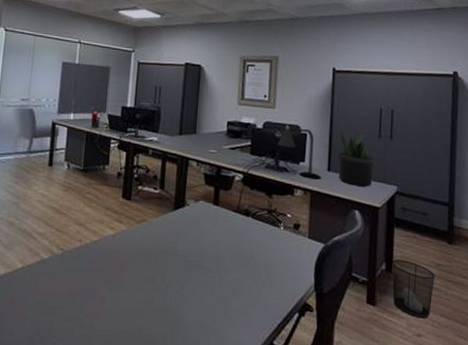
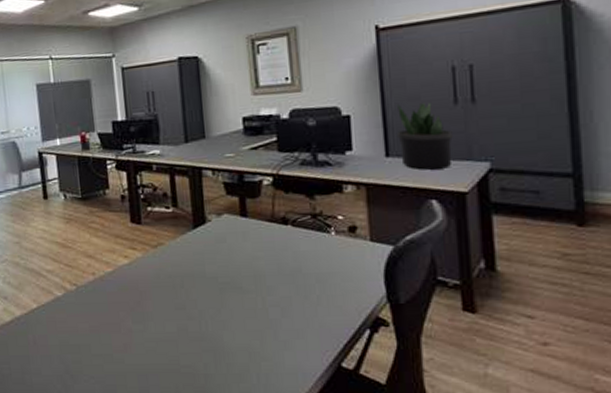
desk lamp: present [277,124,321,180] -> none [312,108,378,170]
waste bin: present [392,260,435,319] -> none [494,254,562,323]

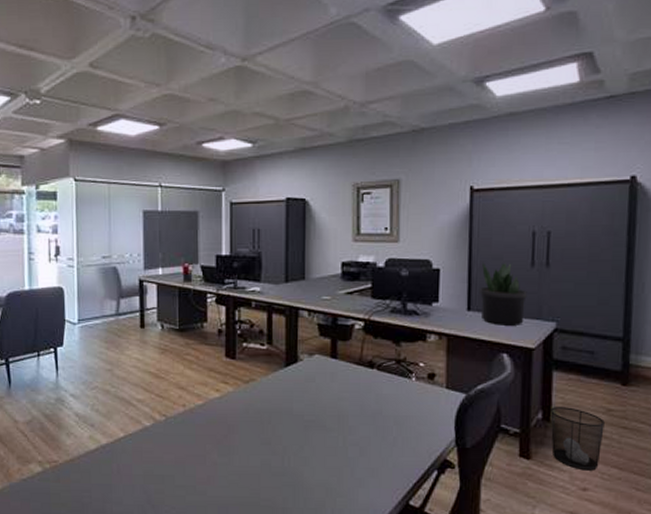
waste bin: none [494,254,562,323] -> present [550,407,605,471]

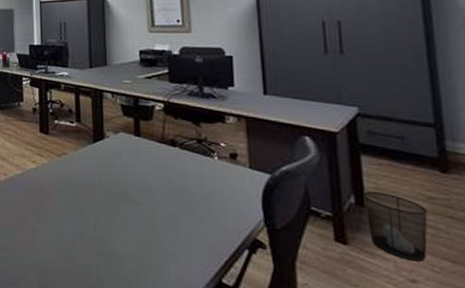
planter: present [480,262,527,325] -> none [274,50,324,109]

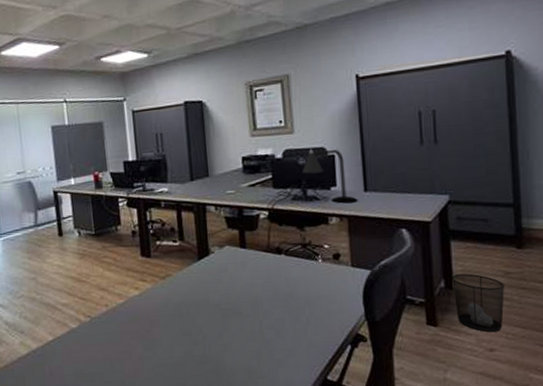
desk lamp: none [199,48,257,105] -> present [302,148,358,204]

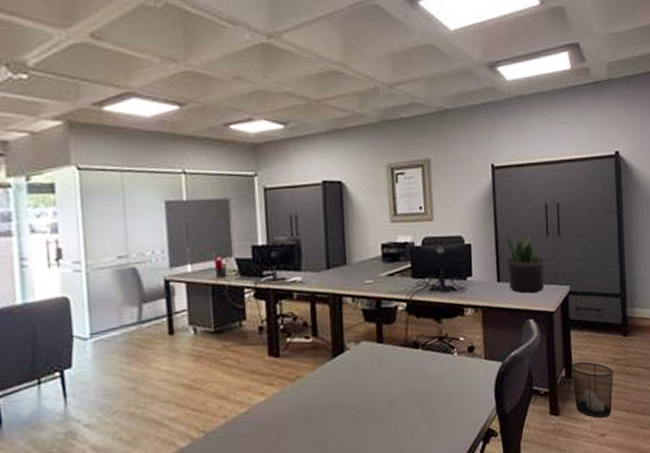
desk lamp: present [302,148,358,204] -> none [440,237,491,295]
planter: none [374,143,419,203] -> present [506,234,545,293]

